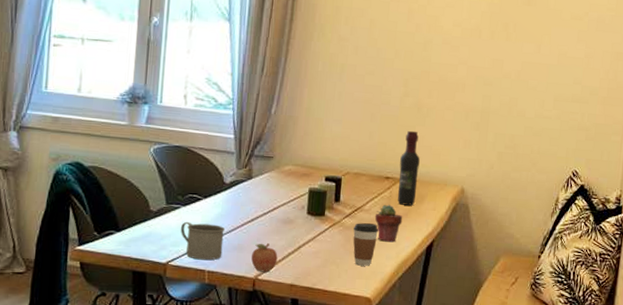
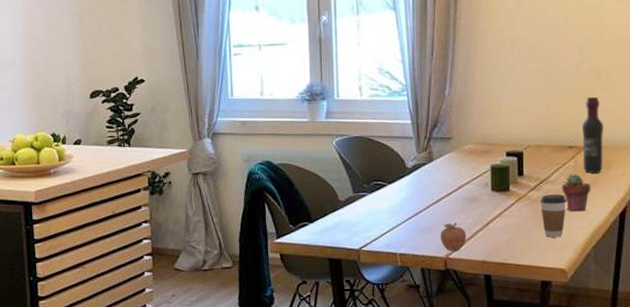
mug: present [180,221,226,261] -> none [369,208,412,244]

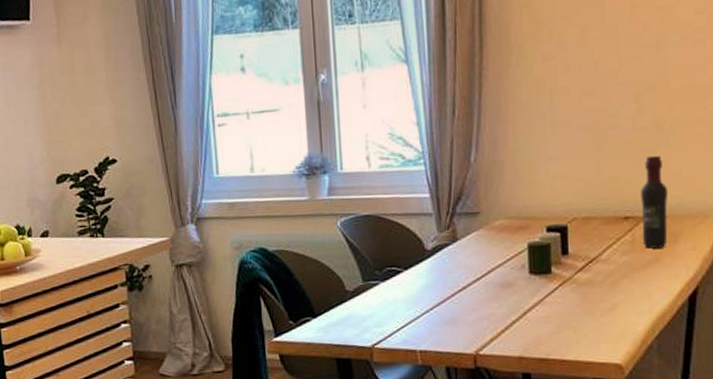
fruit: present [441,223,467,251] -> none [468,313,500,346]
coffee cup: present [539,195,566,238] -> none [589,275,622,327]
potted succulent: present [561,173,591,212] -> none [615,249,653,296]

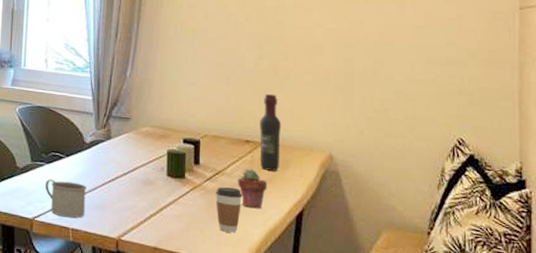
mug: none [382,298,434,340] -> present [44,178,87,218]
coffee cup: none [589,275,622,327] -> present [215,187,242,233]
potted succulent: none [615,249,653,296] -> present [237,168,268,209]

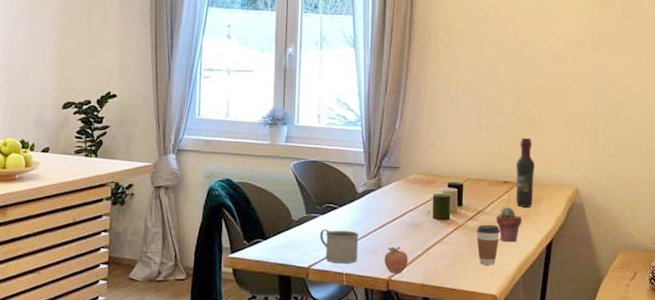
fruit: none [114,203,140,234] -> present [384,246,408,274]

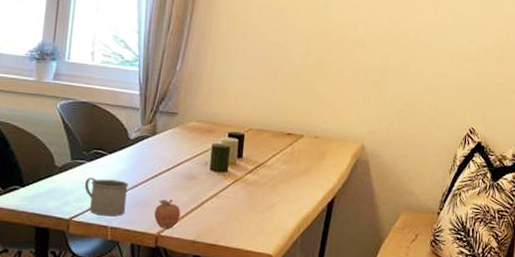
coffee cup: present [476,225,499,265] -> none [255,179,280,223]
potted succulent: present [495,206,522,242] -> none [276,160,305,199]
wine bottle: present [516,137,535,207] -> none [299,87,321,162]

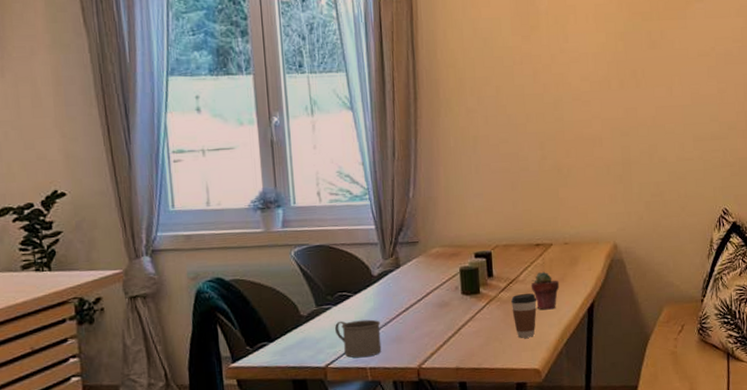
fruit: present [154,199,181,229] -> none [412,330,439,361]
coffee cup: none [255,179,280,223] -> present [510,293,537,338]
potted succulent: none [276,160,305,199] -> present [530,271,560,310]

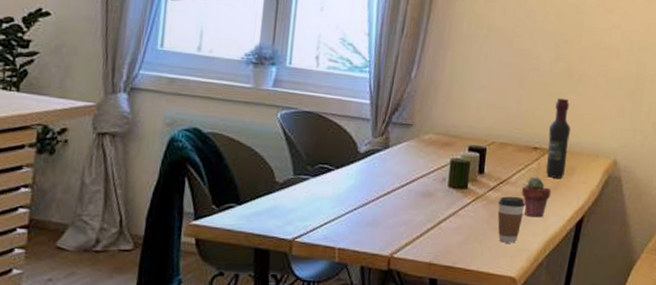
mug: present [334,319,382,358] -> none [308,194,359,237]
wine bottle: none [548,193,570,270] -> present [546,98,571,178]

